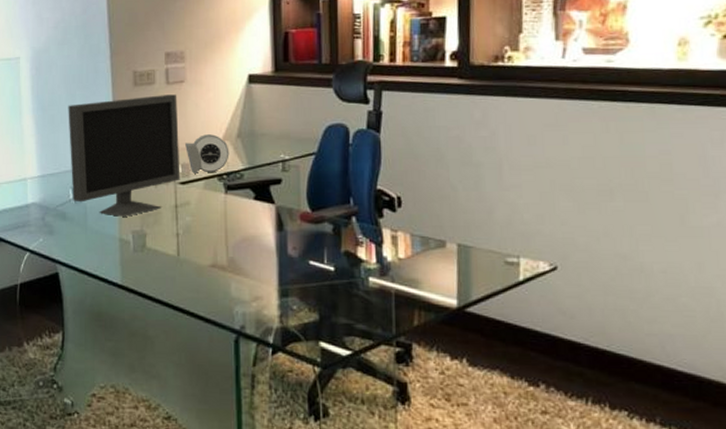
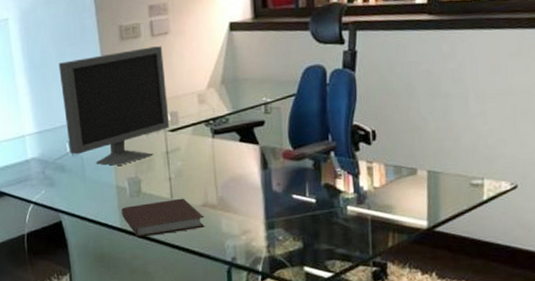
notebook: none [124,256,213,297] -> present [122,198,205,238]
alarm clock: present [185,134,230,174] -> none [173,82,215,121]

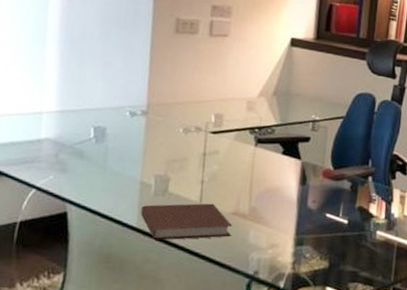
monitor: present [58,46,170,166] -> none [93,42,219,160]

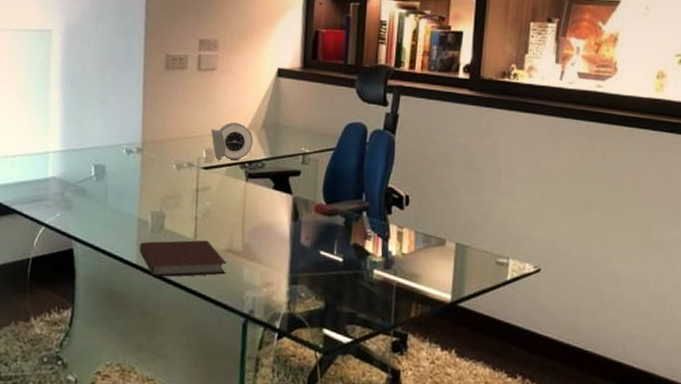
alarm clock: none [221,88,264,125] -> present [211,122,254,160]

